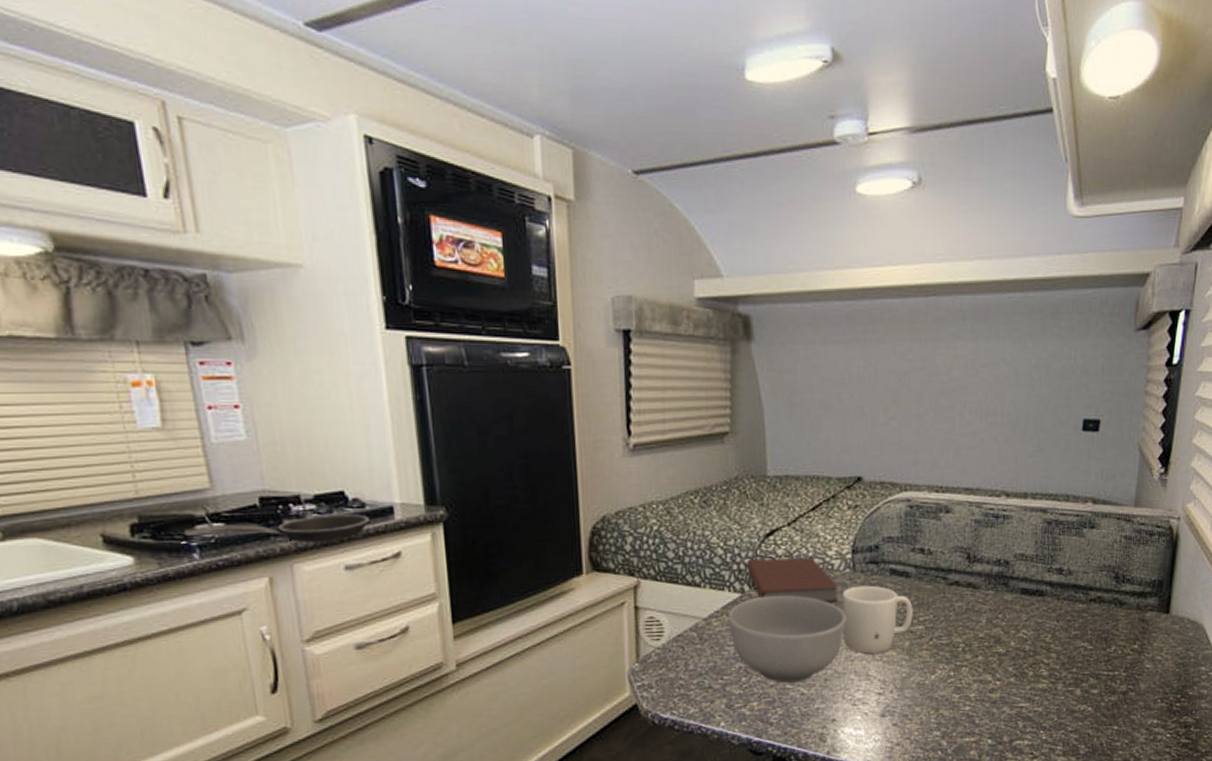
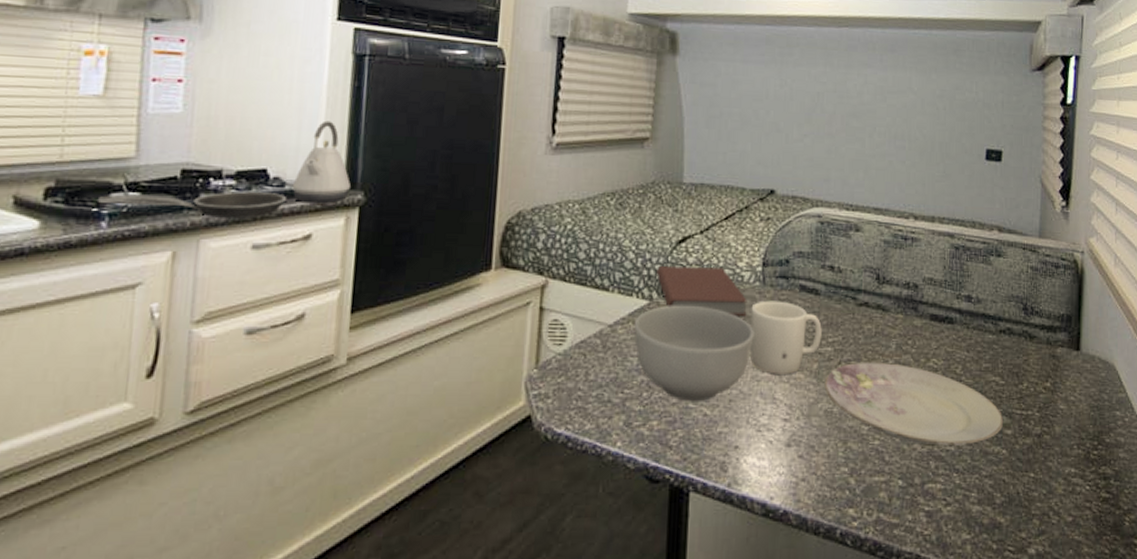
kettle: none [372,437,431,524] -> present [292,120,351,205]
plate: none [916,636,1091,708] -> present [824,362,1004,446]

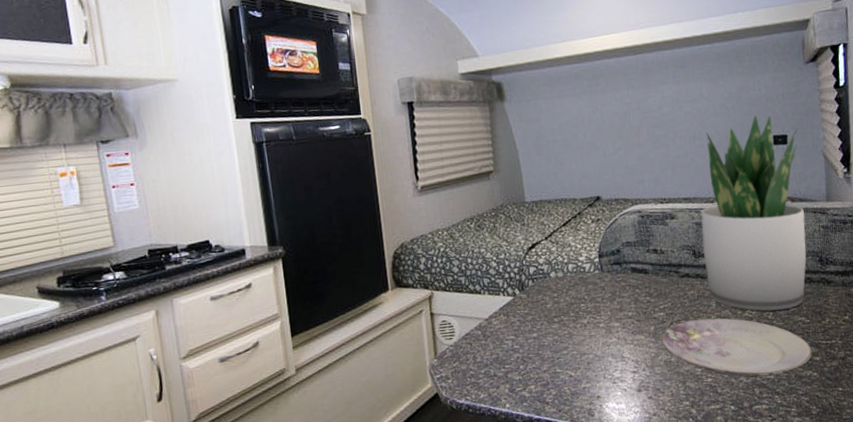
frying pan: present [98,191,287,220] -> none [95,257,228,284]
kettle: present [292,120,351,205] -> none [229,197,272,262]
bowl: present [634,305,754,401] -> none [504,295,600,368]
book: present [656,265,747,316] -> none [515,263,592,300]
mug: present [749,300,822,374] -> none [594,282,655,339]
planter: none [888,122,1016,365] -> present [701,116,807,312]

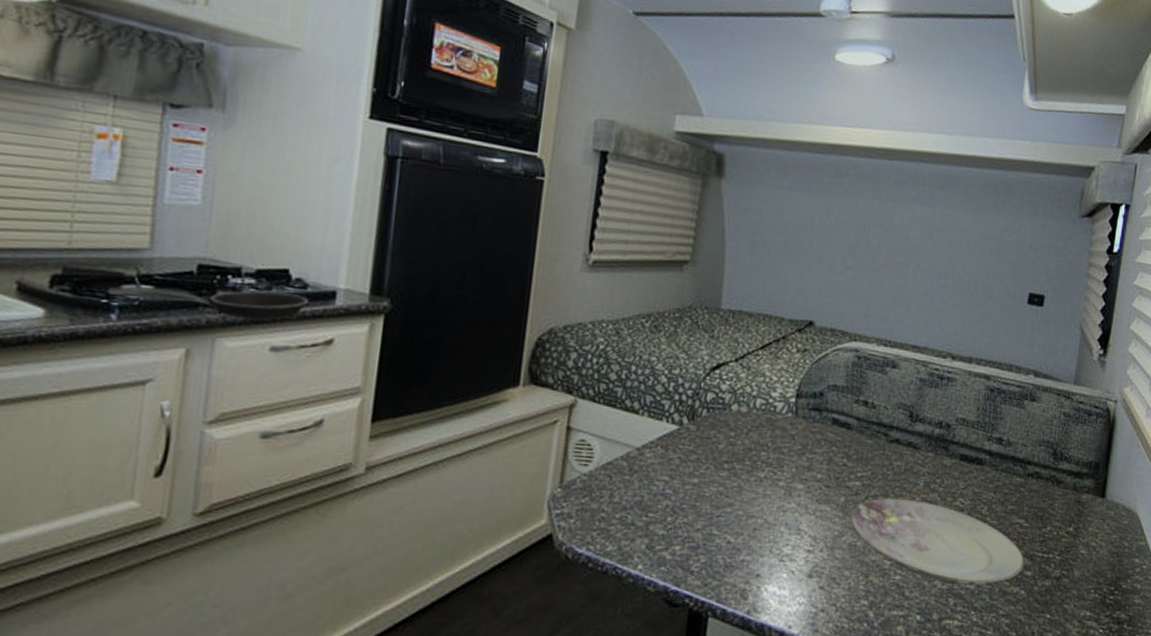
frying pan: none [95,257,228,284] -> present [108,286,310,320]
planter: present [701,116,807,312] -> none [919,265,1059,507]

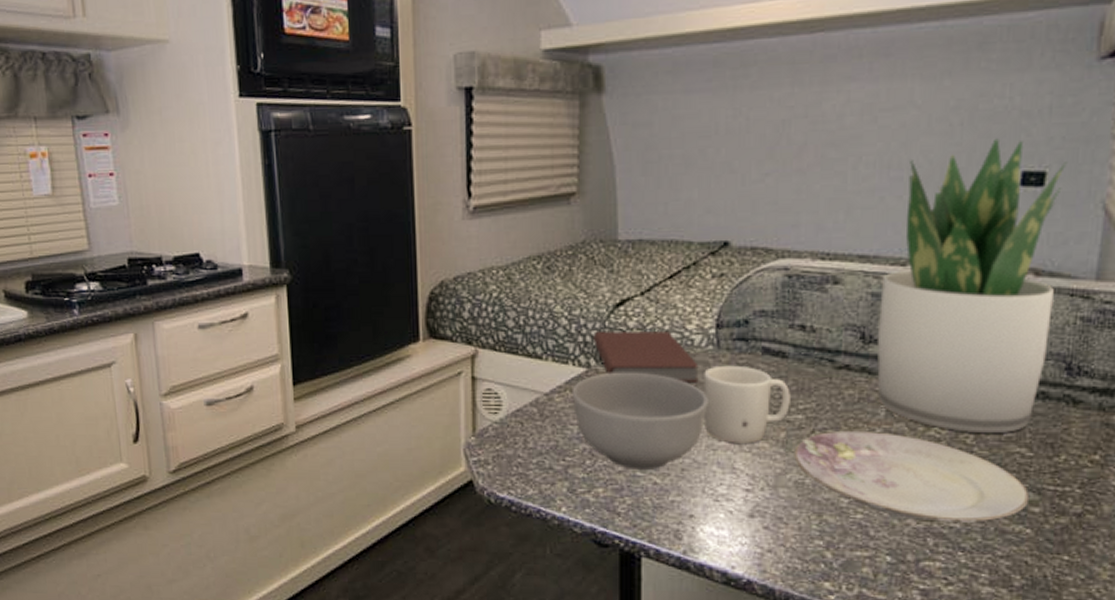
frying pan: present [108,286,310,320] -> none [67,276,222,303]
bowl: none [662,431,784,529] -> present [572,372,708,470]
book: none [688,391,779,446] -> present [593,330,699,382]
mug: none [777,432,852,507] -> present [703,365,791,443]
planter: none [919,265,1059,507] -> present [876,138,1068,434]

